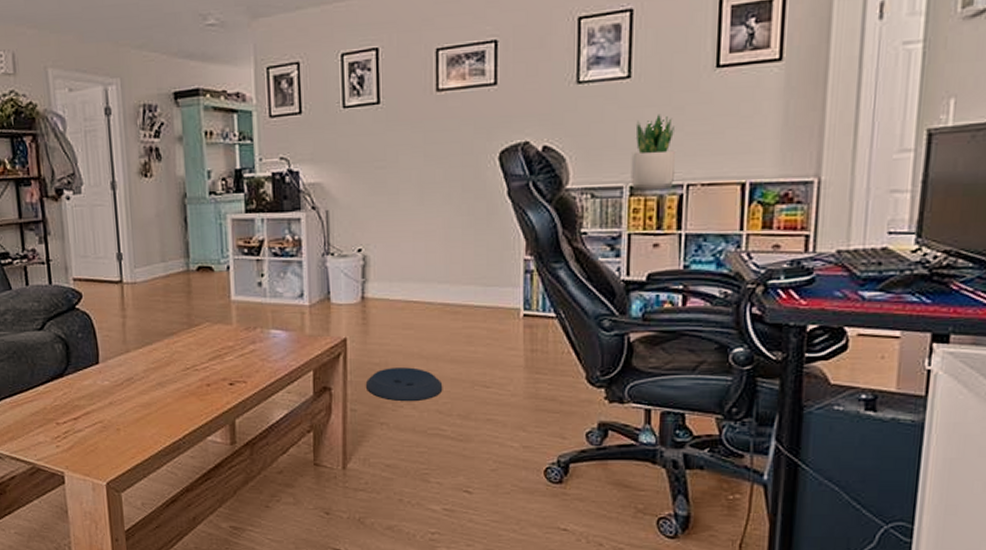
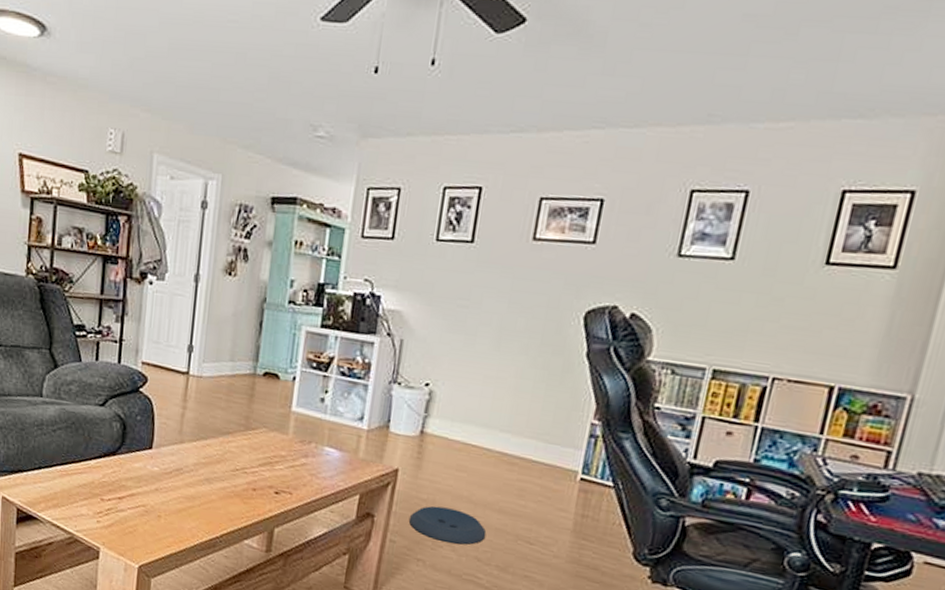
planter: present [631,114,675,190] -> none [715,301,770,379]

